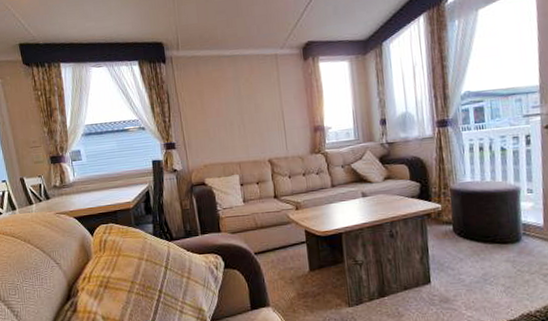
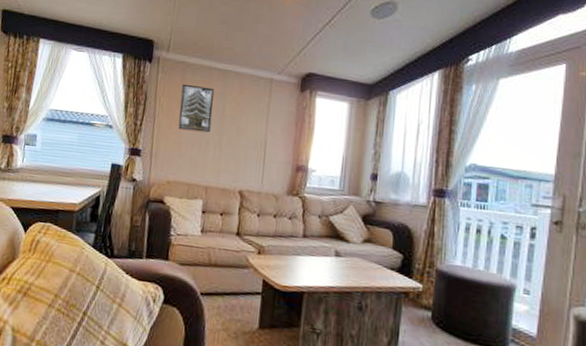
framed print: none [198,74,232,118] -> present [178,83,214,133]

